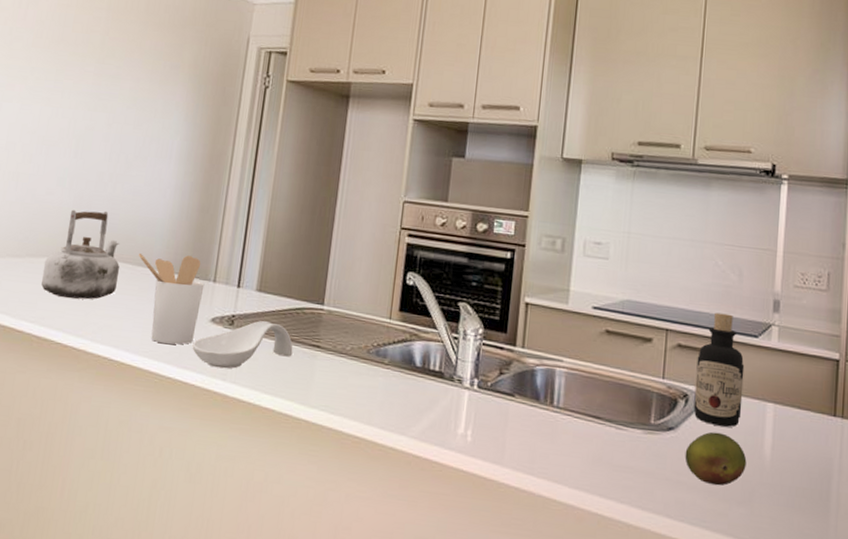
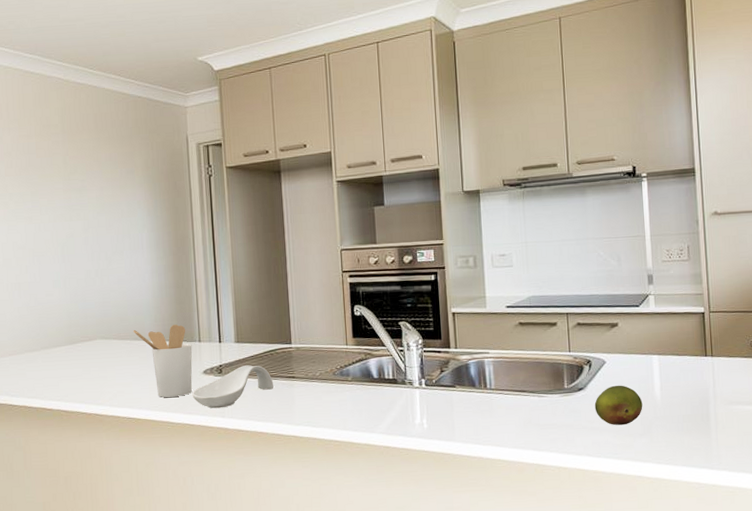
kettle: present [40,209,120,300] -> none [57,301,121,376]
bottle: present [693,312,745,427] -> none [594,292,634,380]

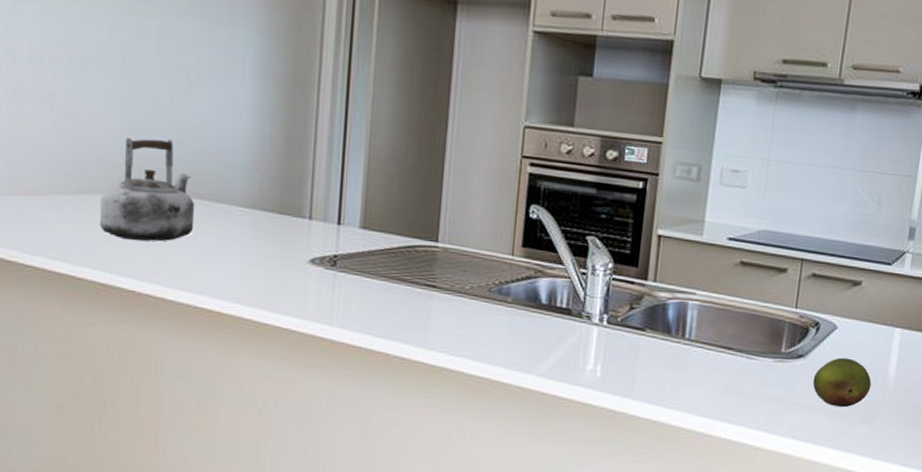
kettle: none [57,301,121,376] -> present [99,137,195,242]
utensil holder: present [133,324,193,397] -> none [216,188,299,289]
spoon rest: present [192,365,274,409] -> none [290,260,406,313]

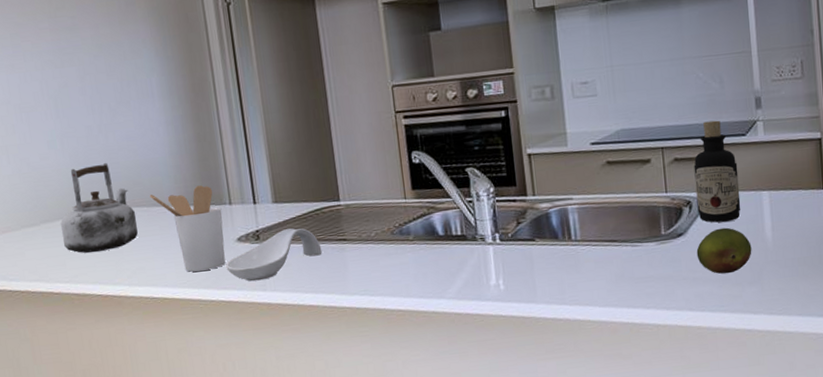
utensil holder: none [216,188,299,289] -> present [149,185,226,272]
spoon rest: none [290,260,406,313] -> present [226,228,322,282]
bottle: none [824,241,876,353] -> present [693,120,741,223]

